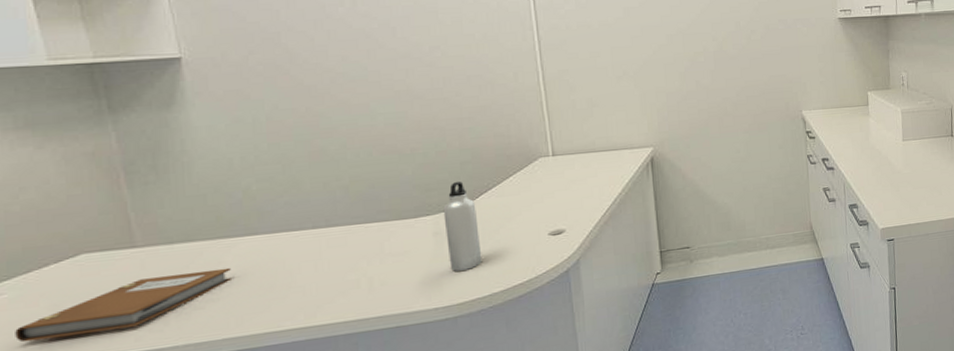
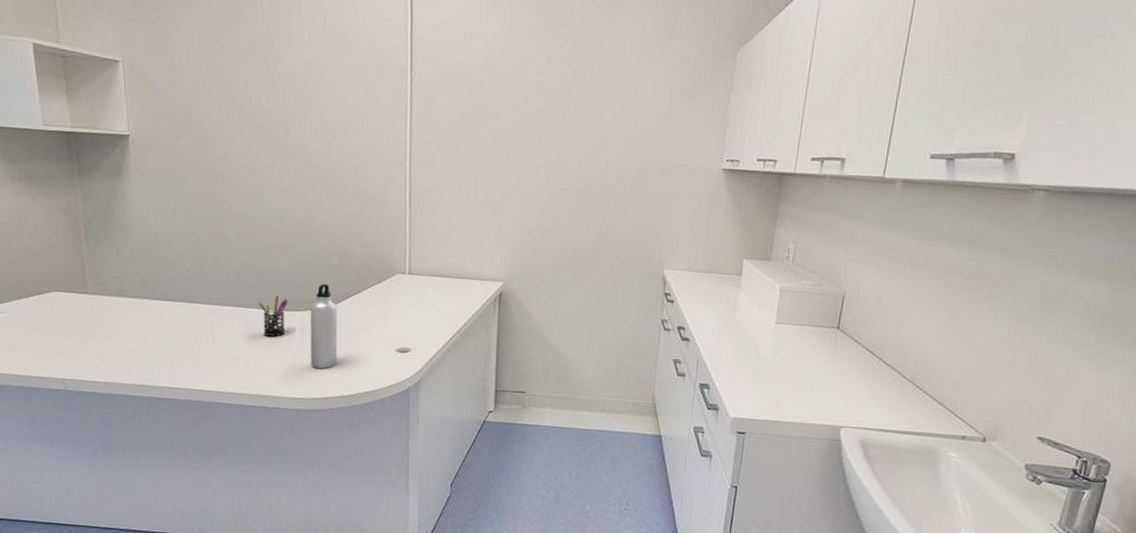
notebook: present [15,267,233,343] -> none [9,321,149,359]
pen holder: none [378,204,416,250] -> present [259,295,288,337]

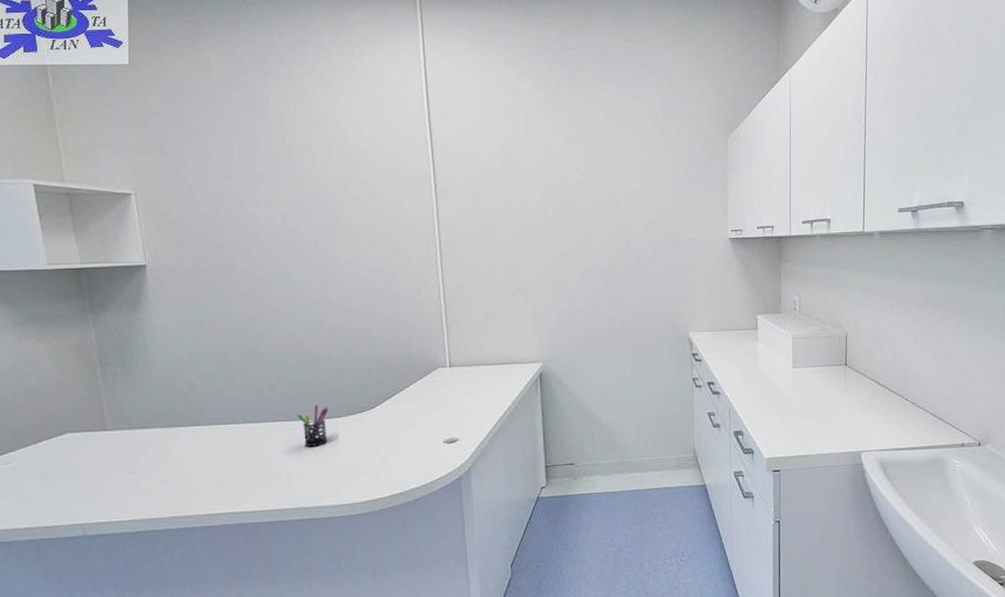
water bottle: present [310,283,338,370] -> none [352,386,384,472]

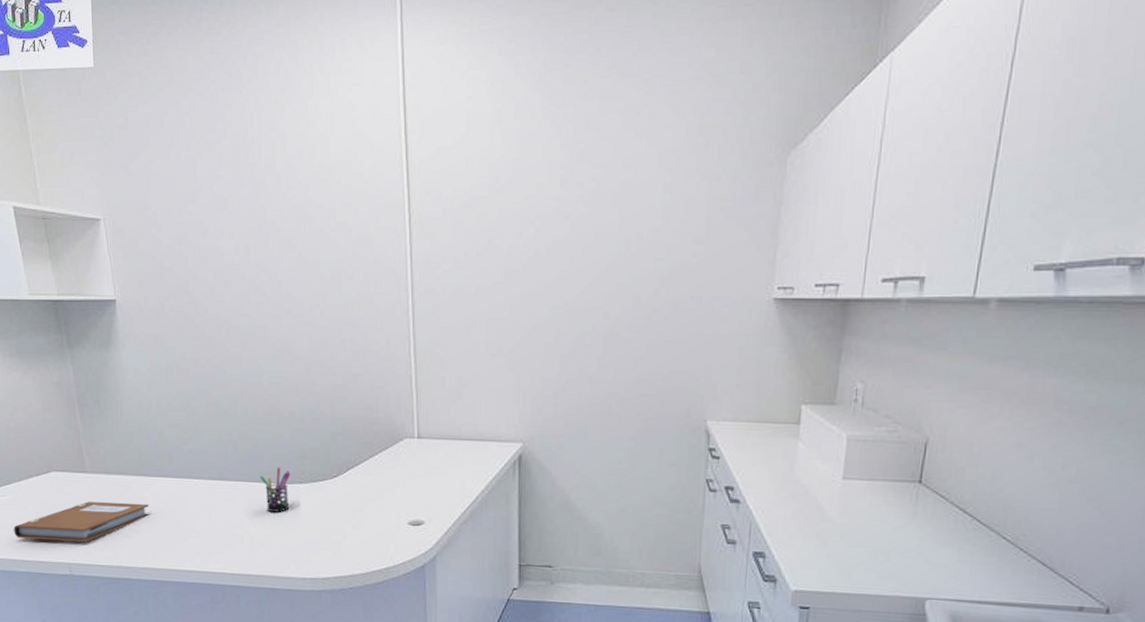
notebook: none [16,453,179,506] -> present [14,501,150,542]

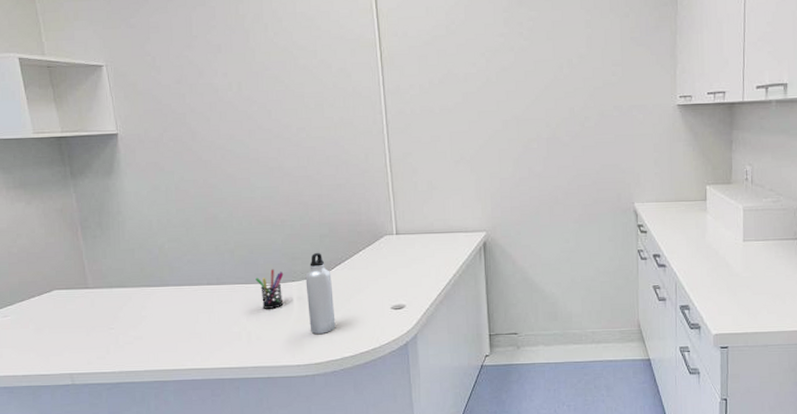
notebook: present [14,501,150,542] -> none [15,312,152,355]
water bottle: none [314,452,346,547] -> present [305,252,336,335]

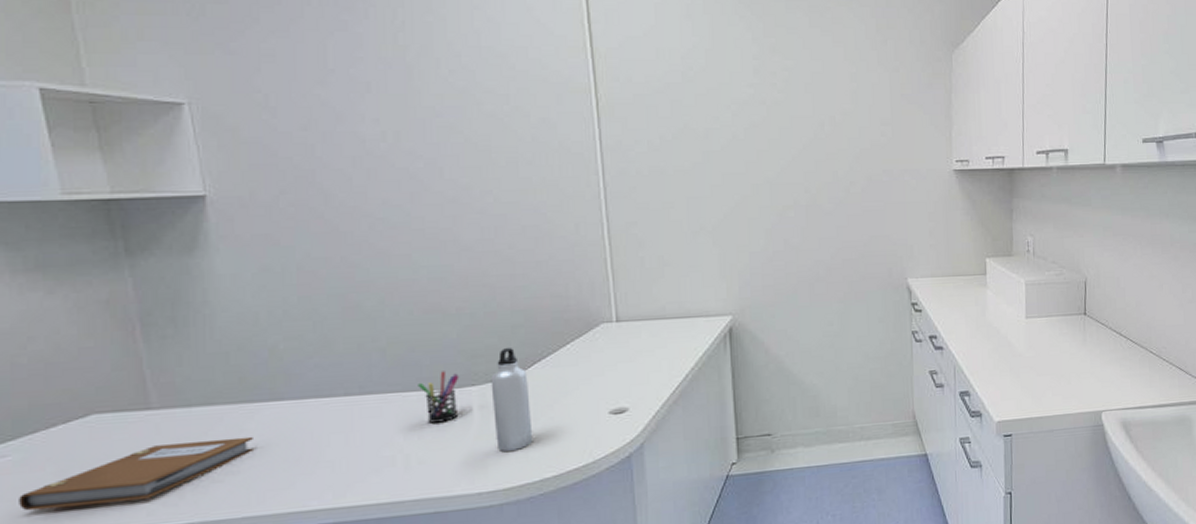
notebook: none [15,312,152,355] -> present [19,436,255,511]

